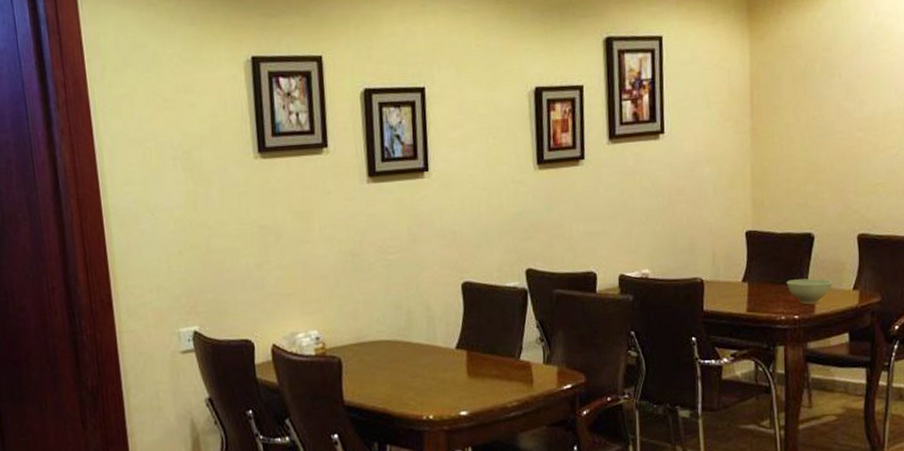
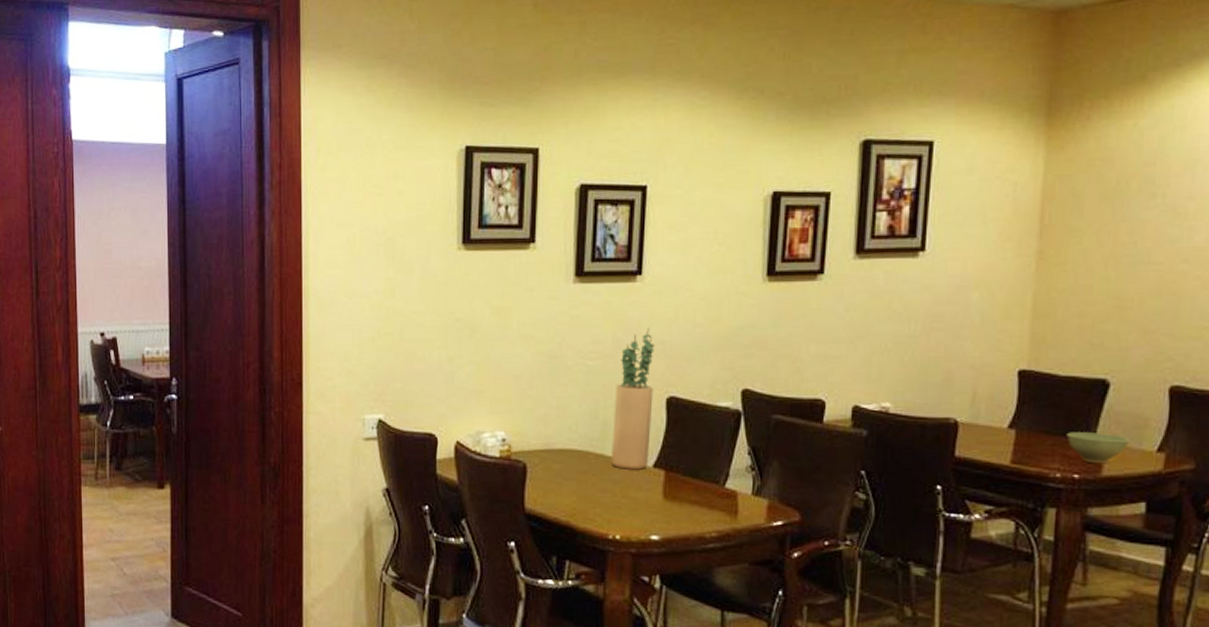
vase: none [415,219,452,354] -> present [611,327,655,470]

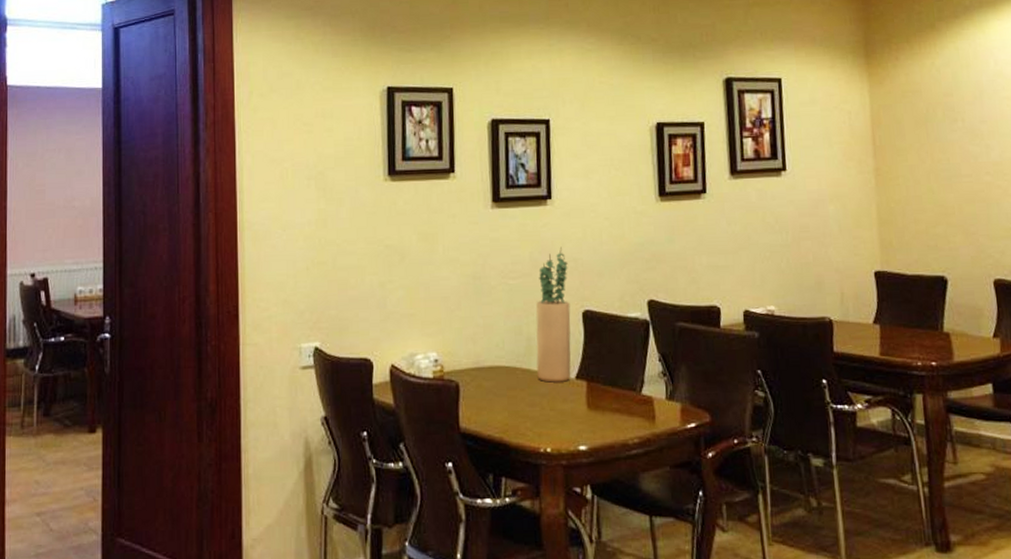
bowl: present [1066,432,1131,464] -> none [920,323,972,352]

